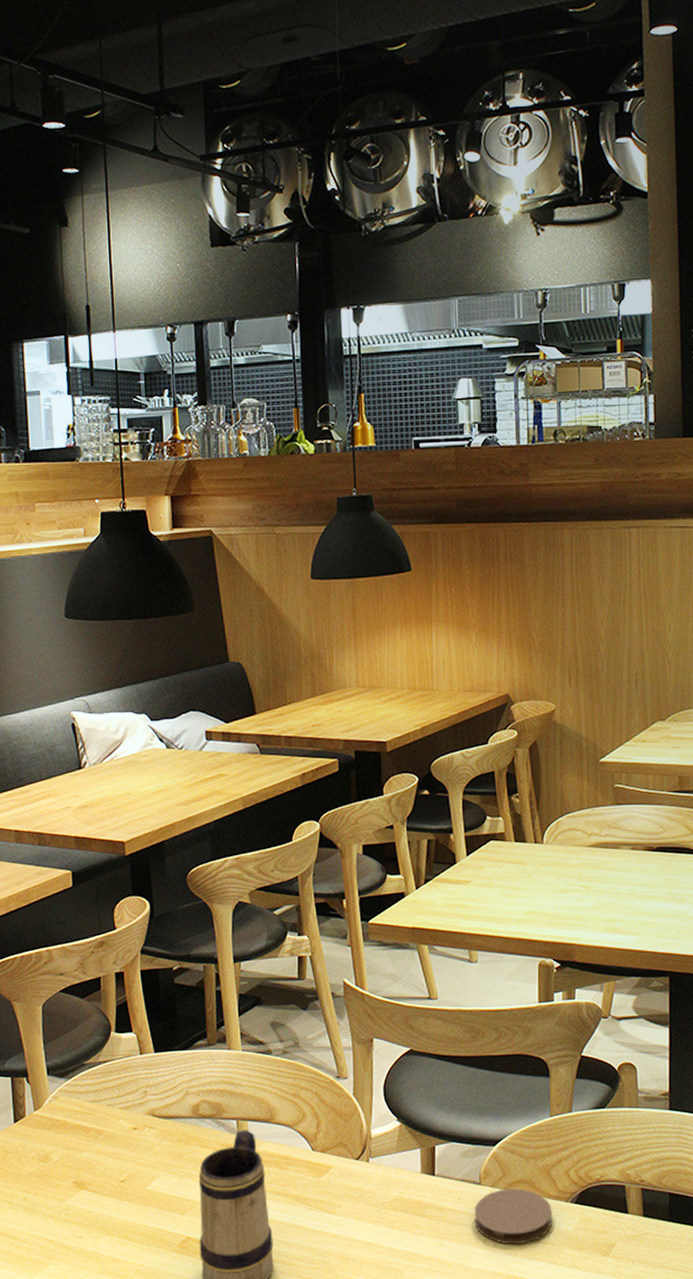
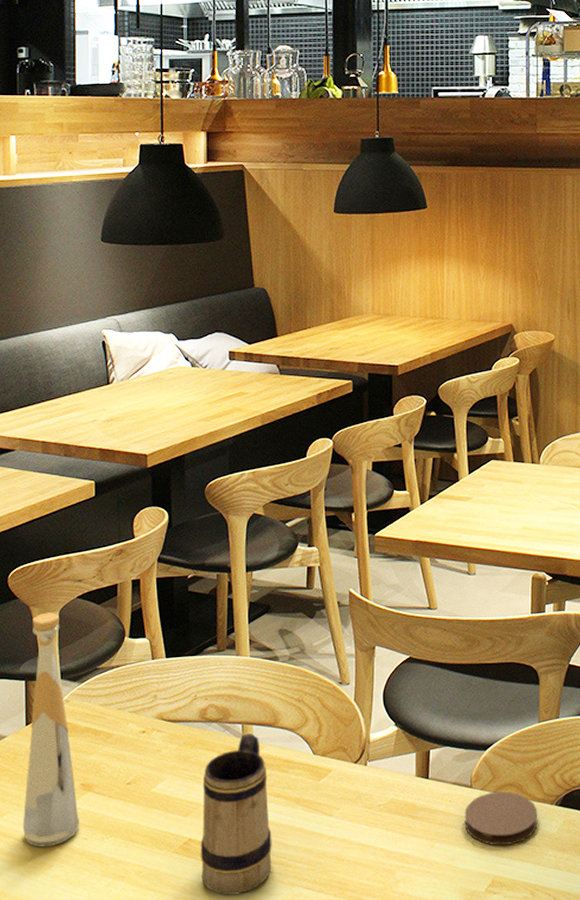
bottle: none [15,1007,74,1246] -> present [22,612,79,847]

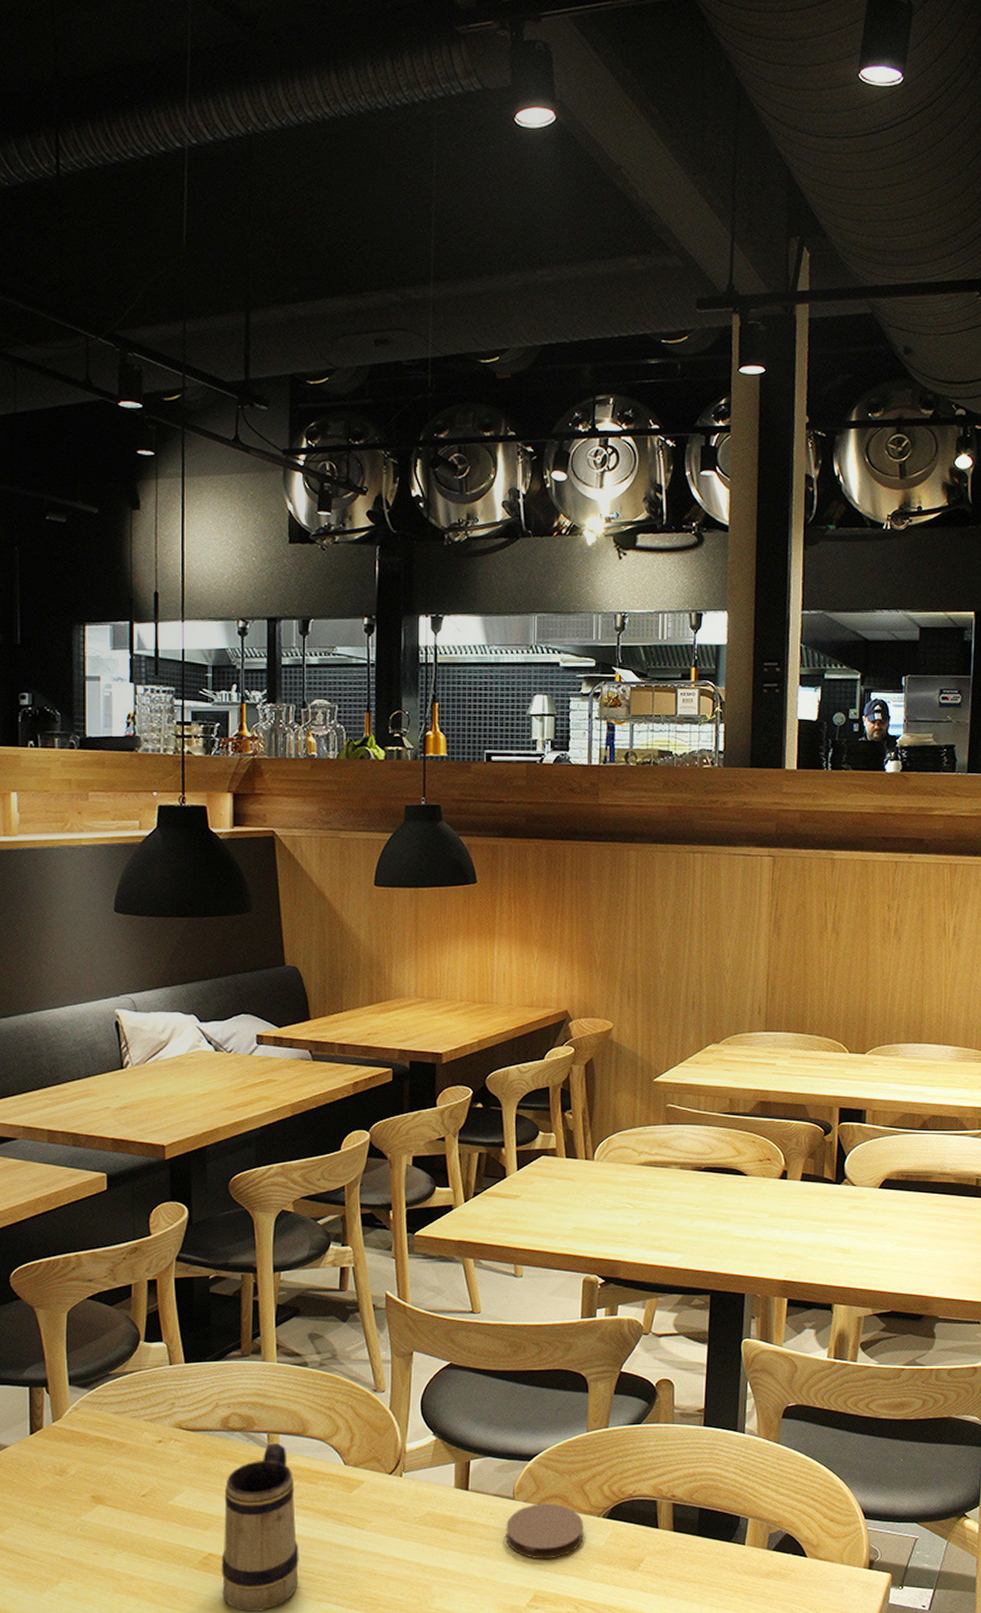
bottle: present [22,612,79,847] -> none [26,1314,89,1563]

